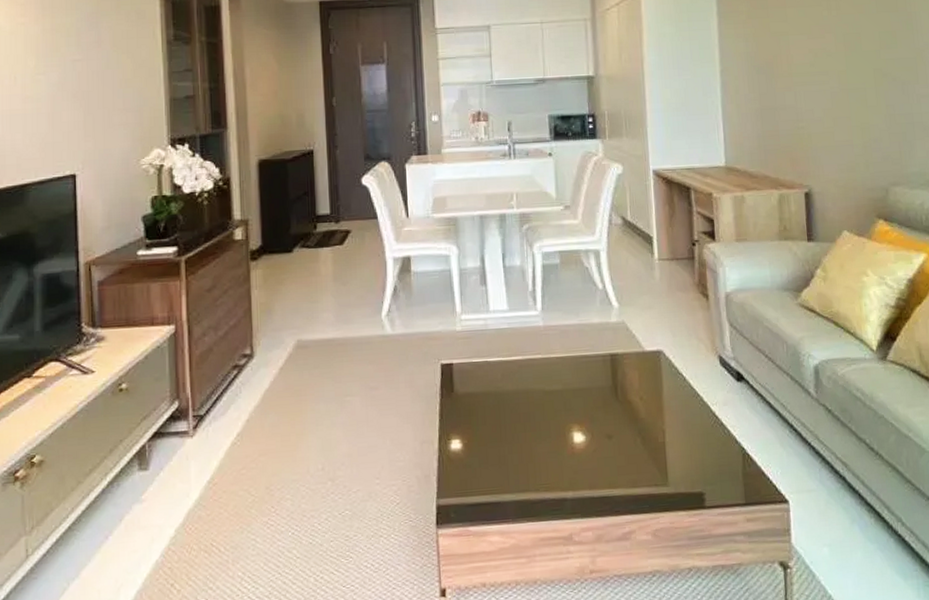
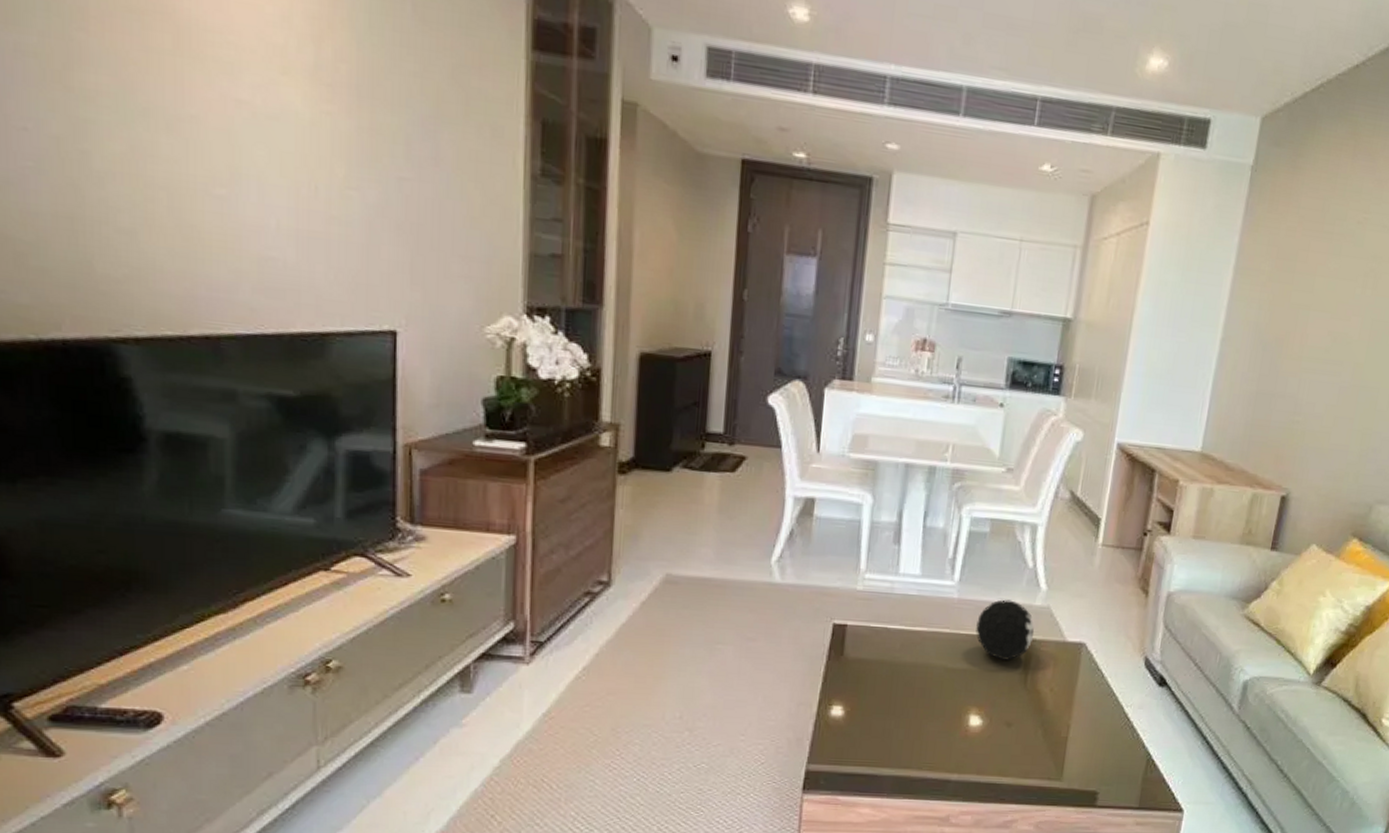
decorative orb: none [563,320,616,377] -> present [975,599,1035,660]

